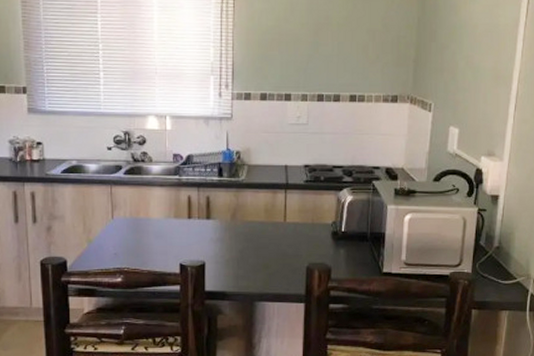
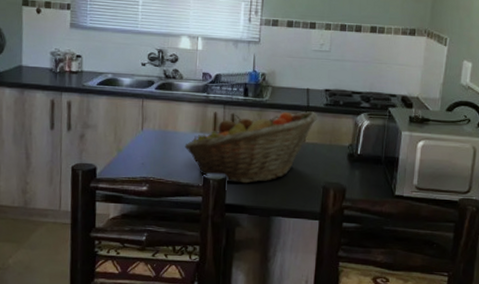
fruit basket: none [158,189,299,269] -> present [184,111,319,184]

